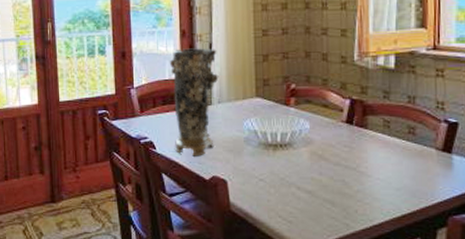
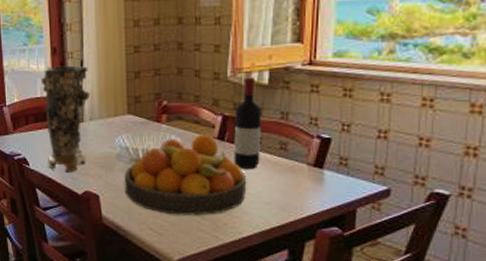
fruit bowl: none [252,117,377,202] -> present [124,133,247,216]
wine bottle: none [362,61,390,155] -> present [234,77,262,170]

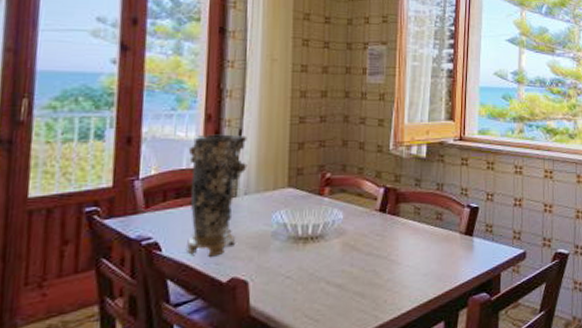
fruit bowl: present [124,133,247,216] -> none [279,206,407,296]
wine bottle: present [234,77,262,170] -> none [394,150,420,242]

